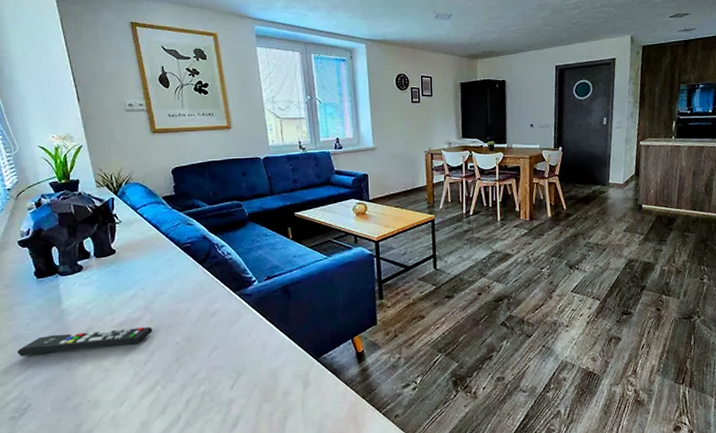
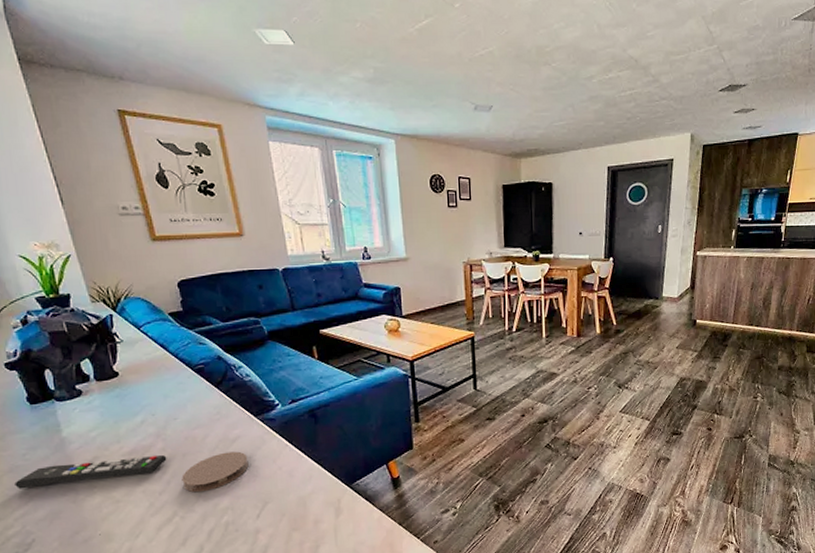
coaster: none [165,324,226,363] -> present [181,451,249,493]

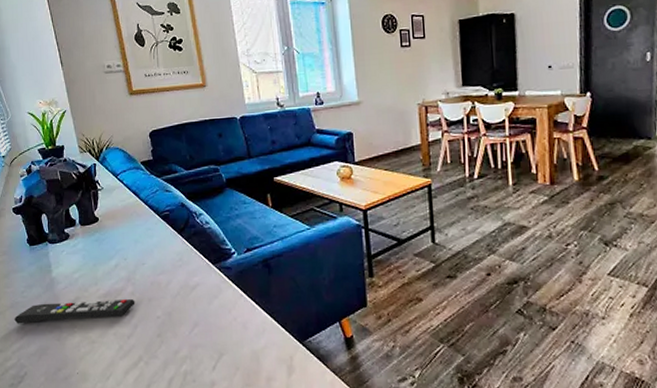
coaster: present [181,451,249,493] -> none [147,299,206,339]

